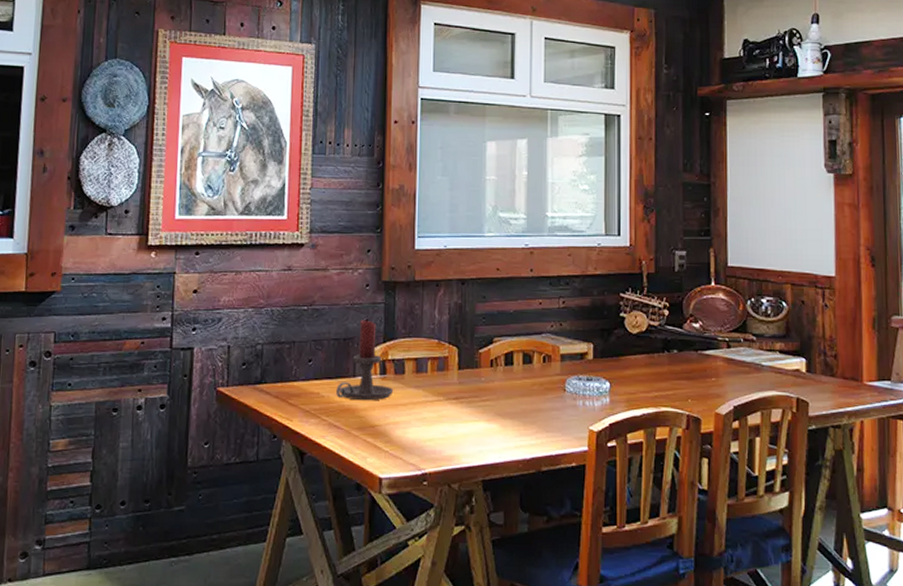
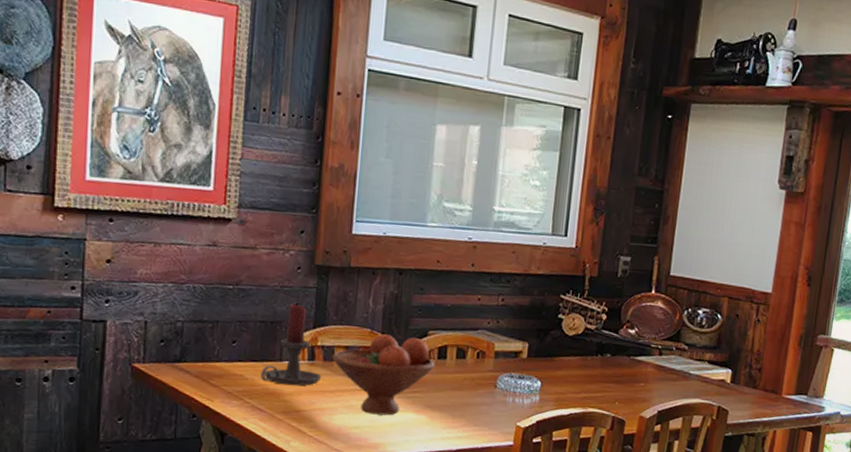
fruit bowl: none [402,344,502,426] -> present [331,334,435,416]

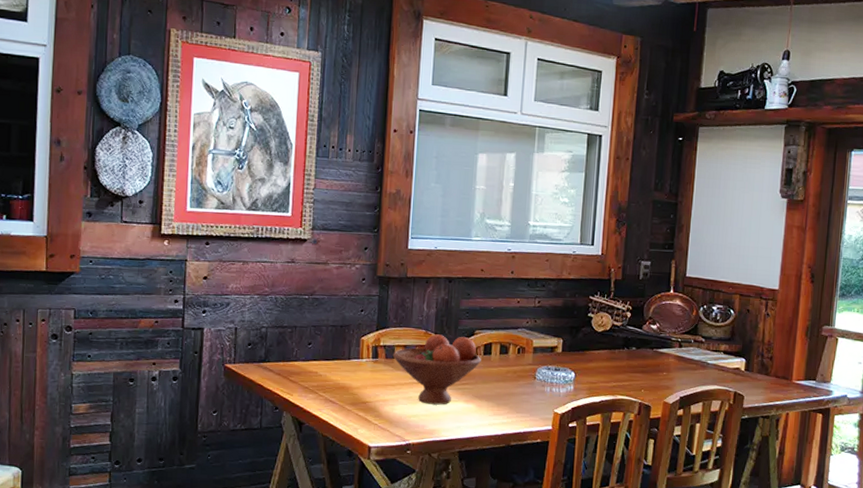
candle holder: present [261,303,322,386] -> none [332,310,384,381]

